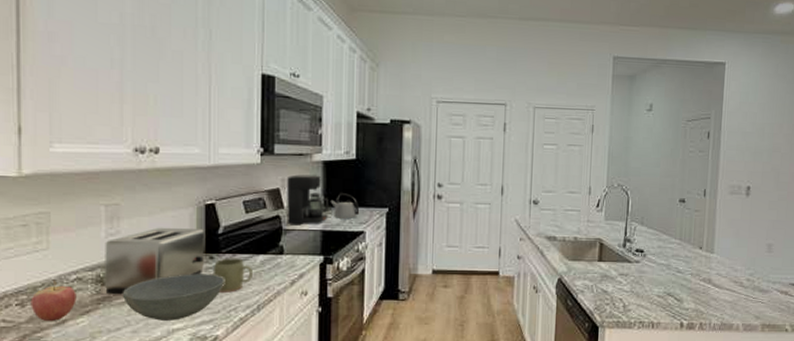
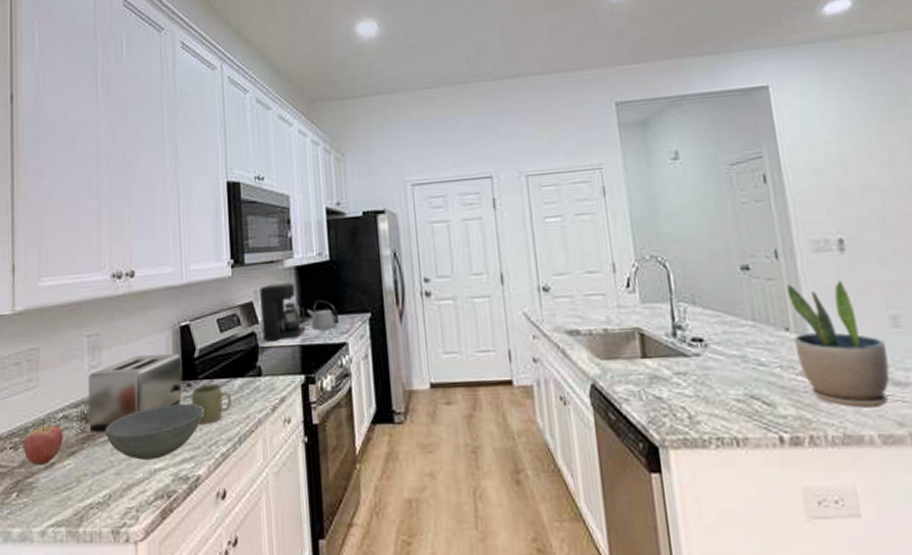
potted plant: none [703,215,760,306] -> present [786,279,890,409]

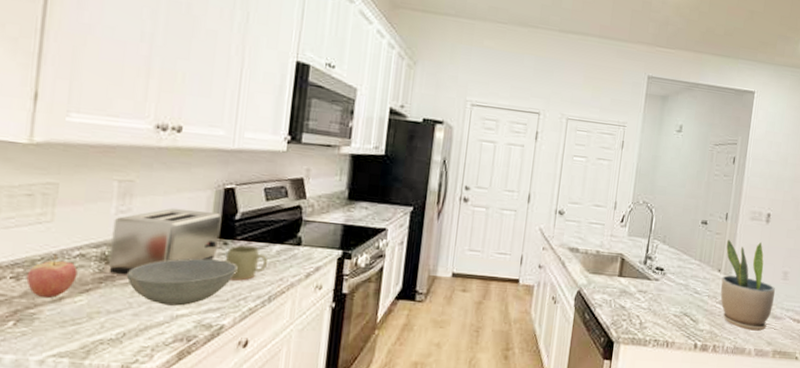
coffee maker: present [260,282,306,342] -> none [307,165,353,218]
kettle: present [306,300,340,331] -> none [354,188,384,215]

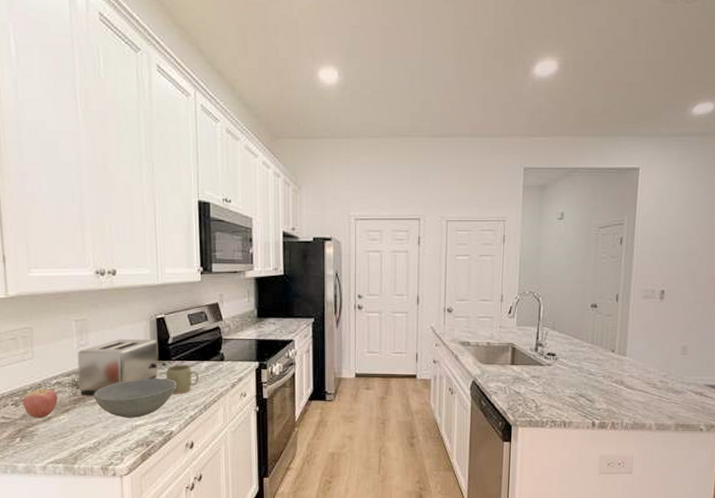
potted plant: present [720,239,775,331] -> none [615,319,674,406]

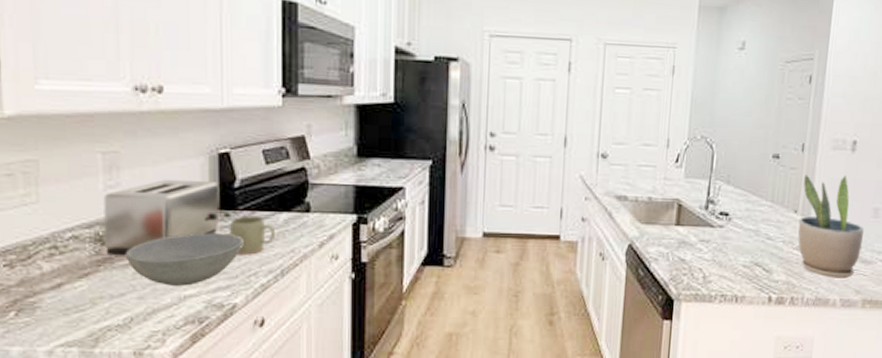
fruit: present [22,384,58,419] -> none [20,237,73,286]
potted plant: none [615,319,674,406] -> present [798,174,864,279]

